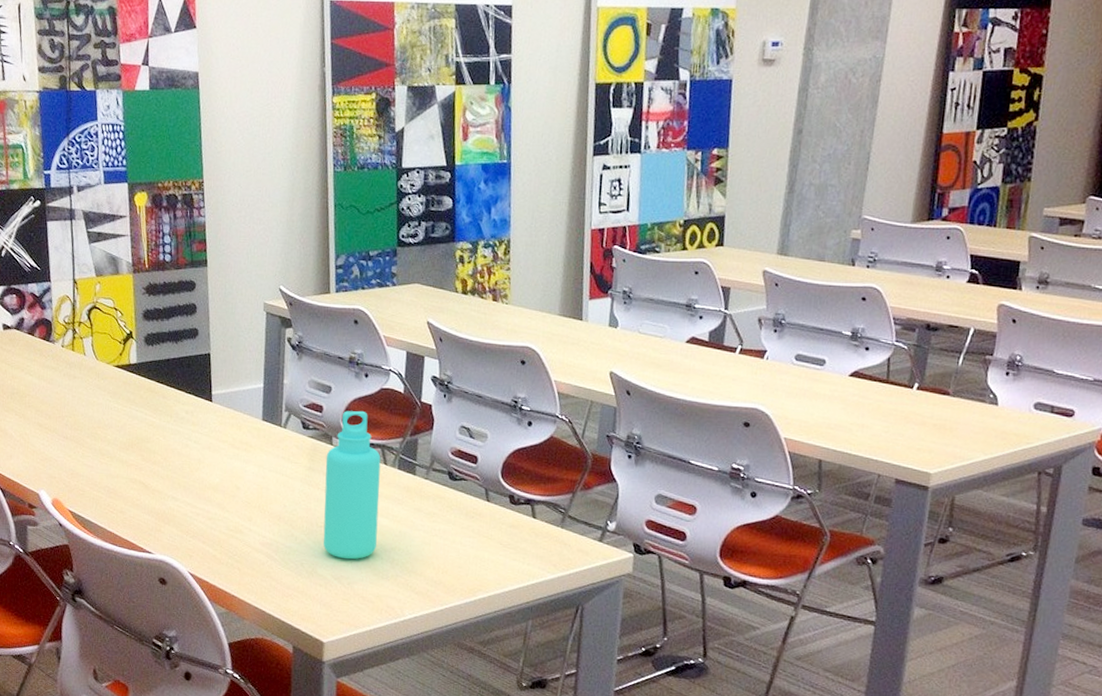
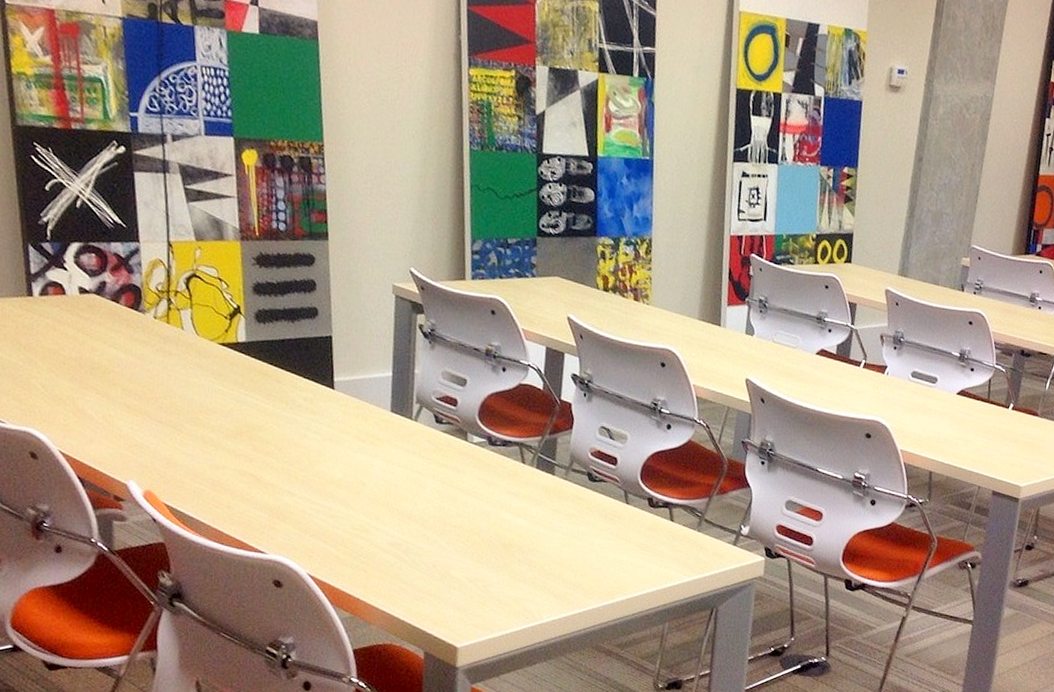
water bottle: present [323,410,381,560] -> none [457,405,519,562]

